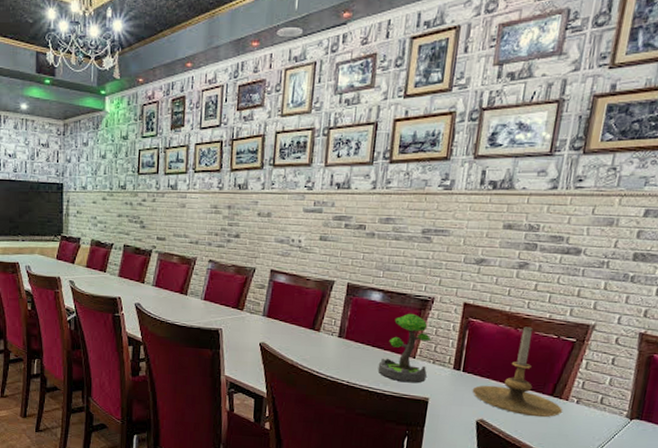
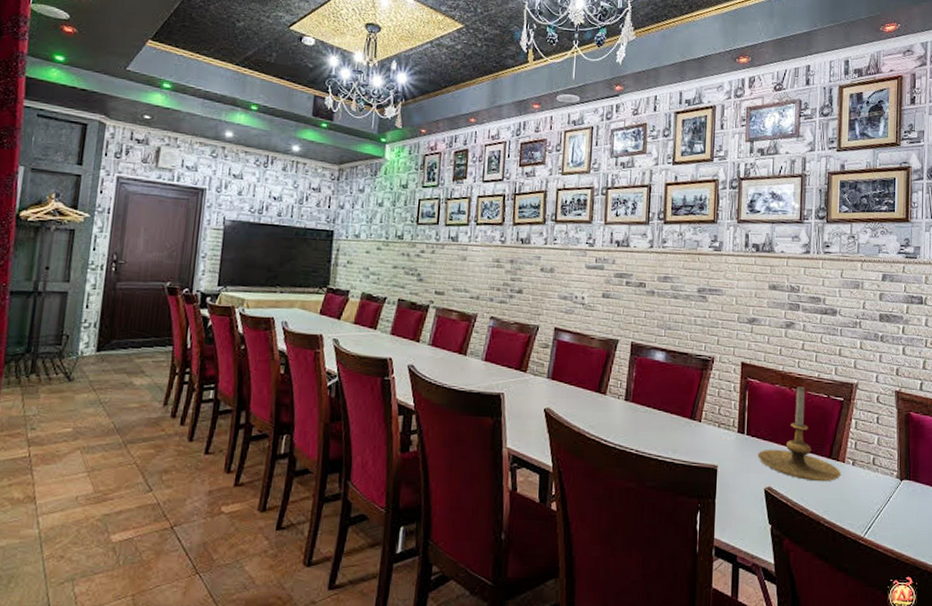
plant: present [377,313,431,383] -> none [665,373,715,450]

